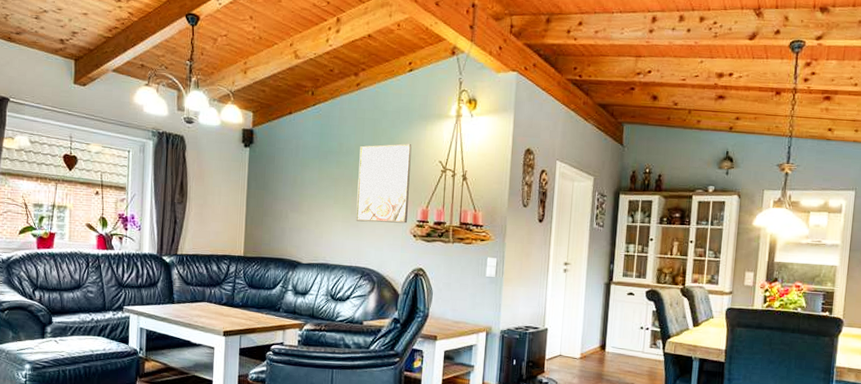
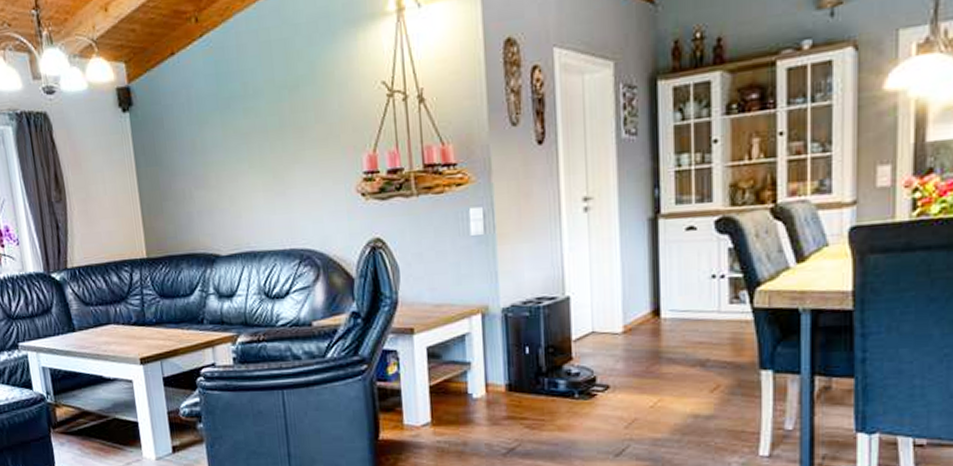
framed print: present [356,143,412,224] -> none [271,65,350,187]

